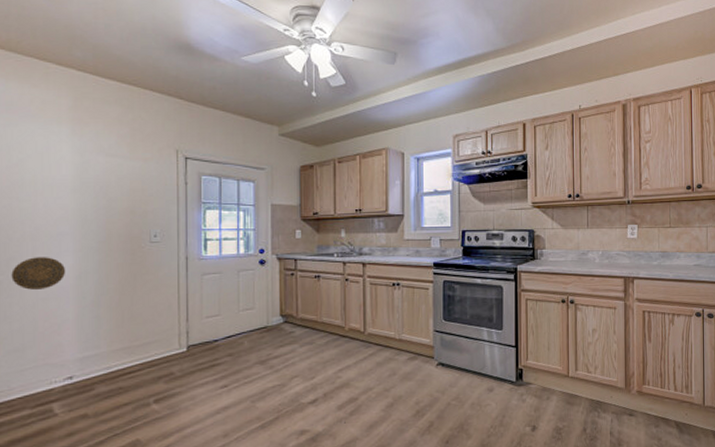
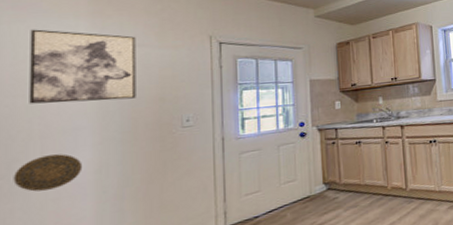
wall art: none [21,133,110,209] -> present [29,29,136,104]

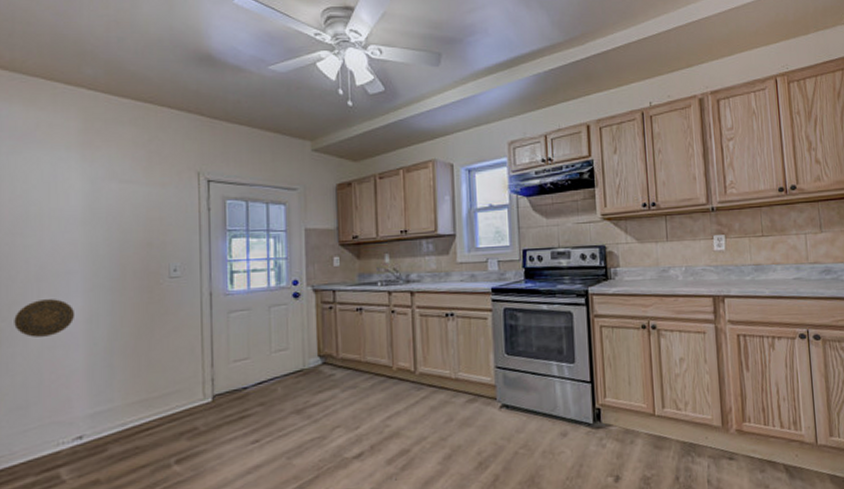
wall art: present [29,29,136,104] -> none [26,161,124,244]

